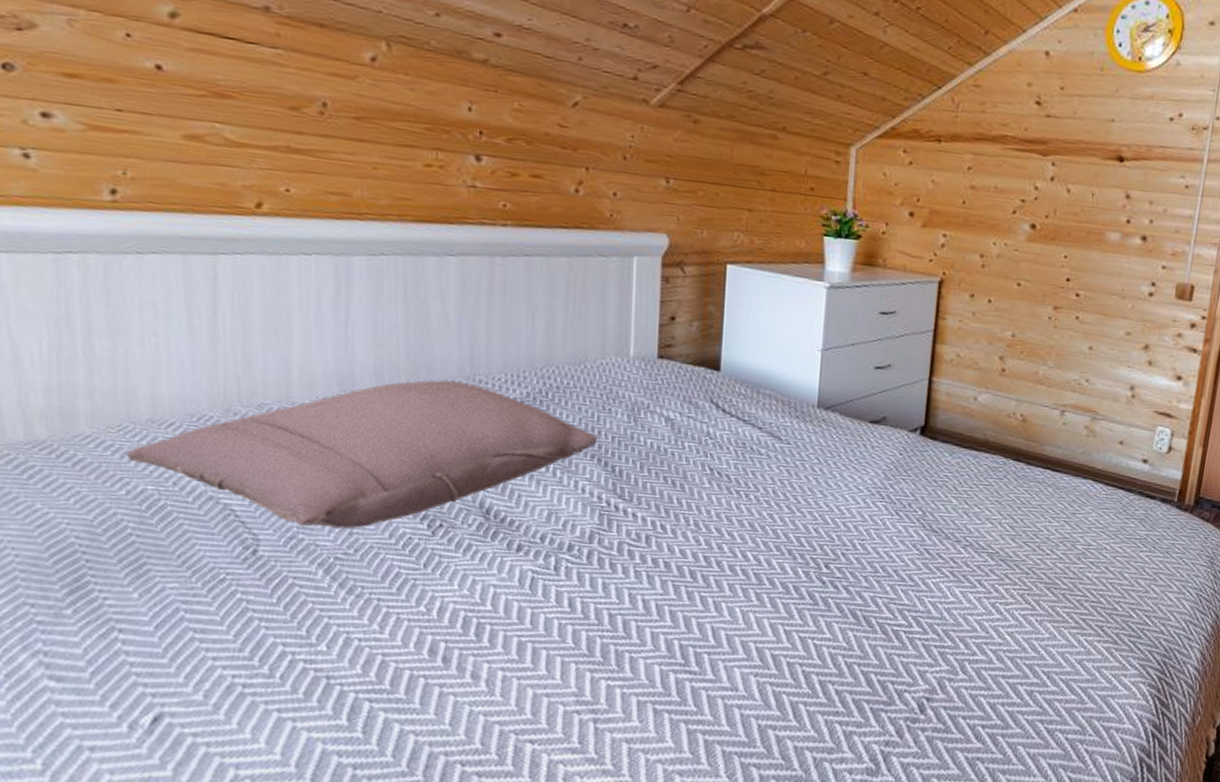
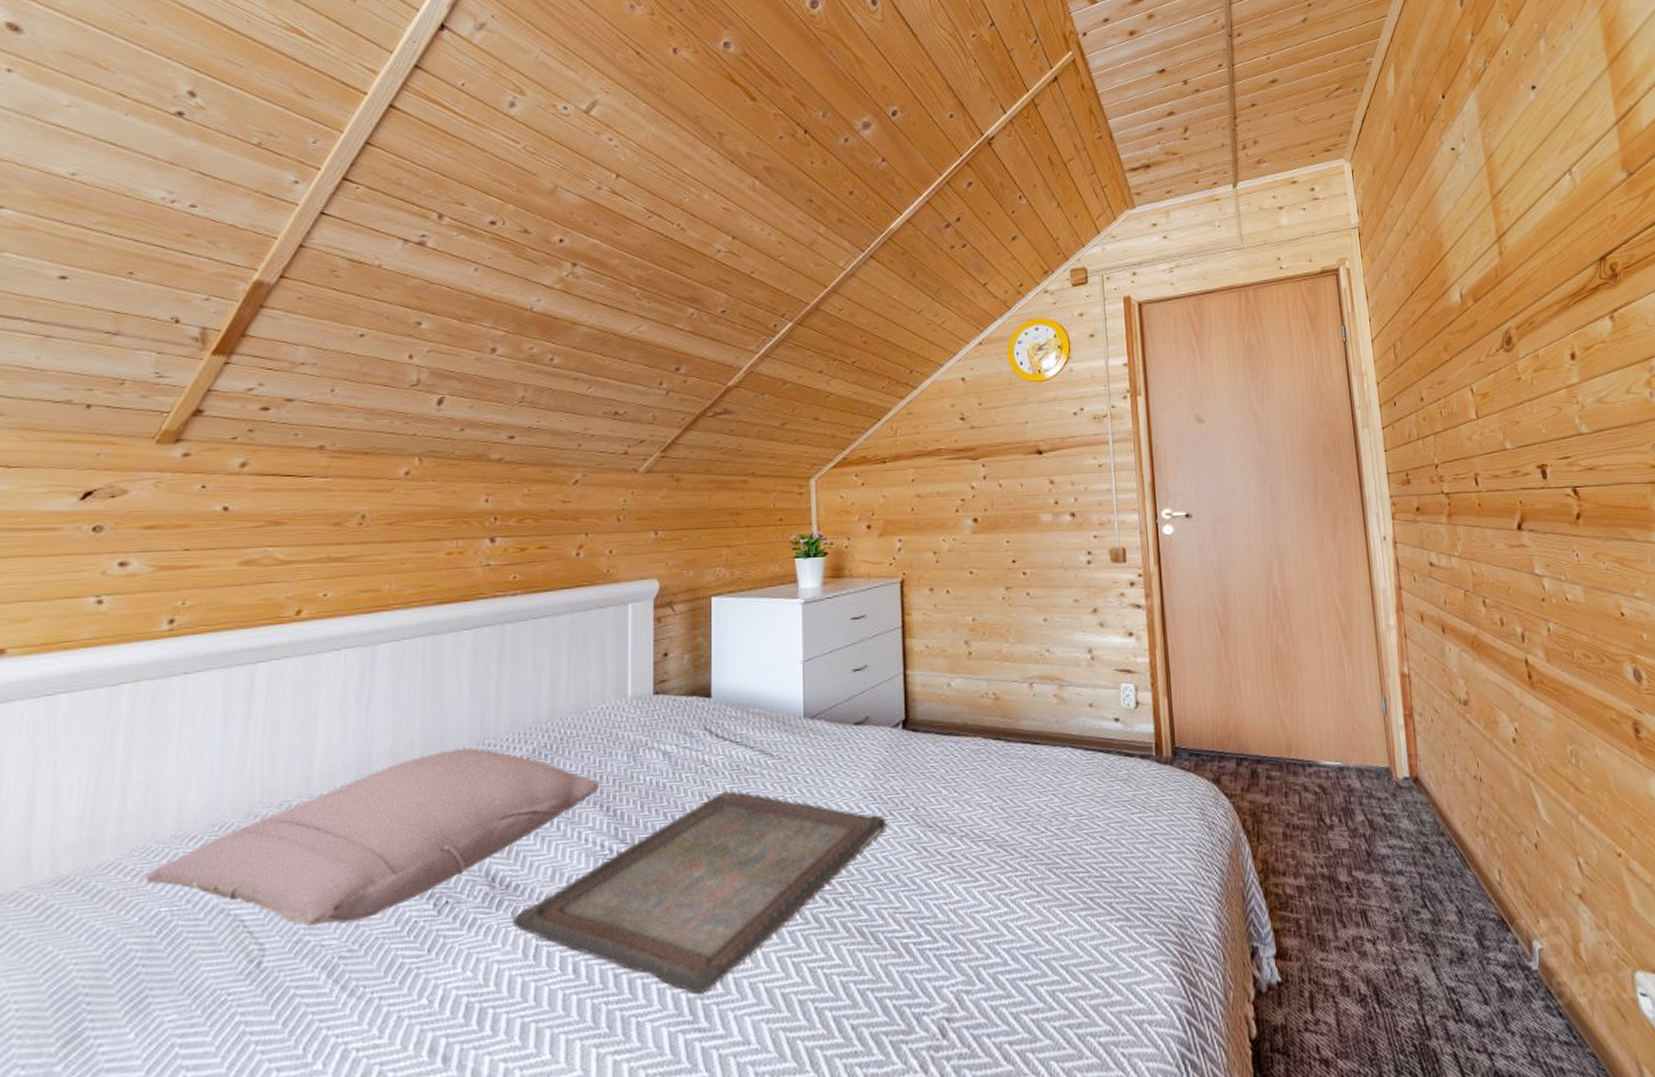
serving tray: none [507,466,892,643] -> present [512,791,886,995]

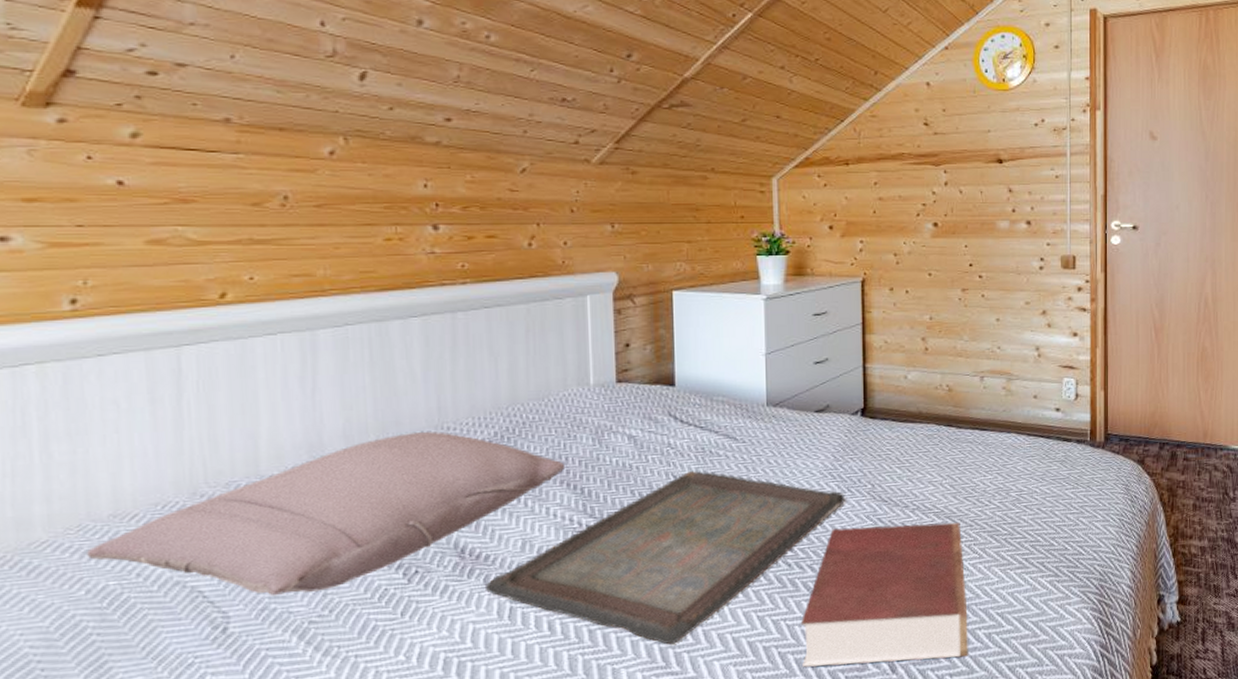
book: none [839,853,1030,1028] -> present [800,523,968,668]

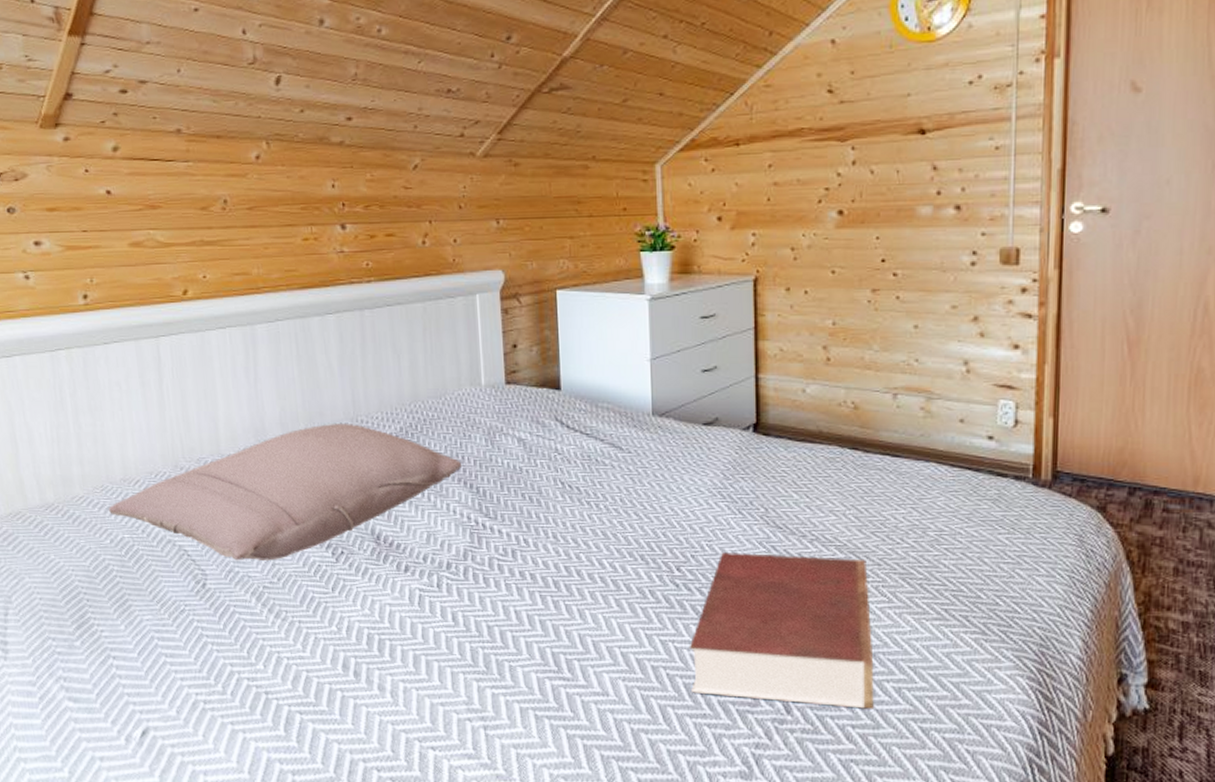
serving tray: present [484,471,845,645] -> none [397,479,735,650]

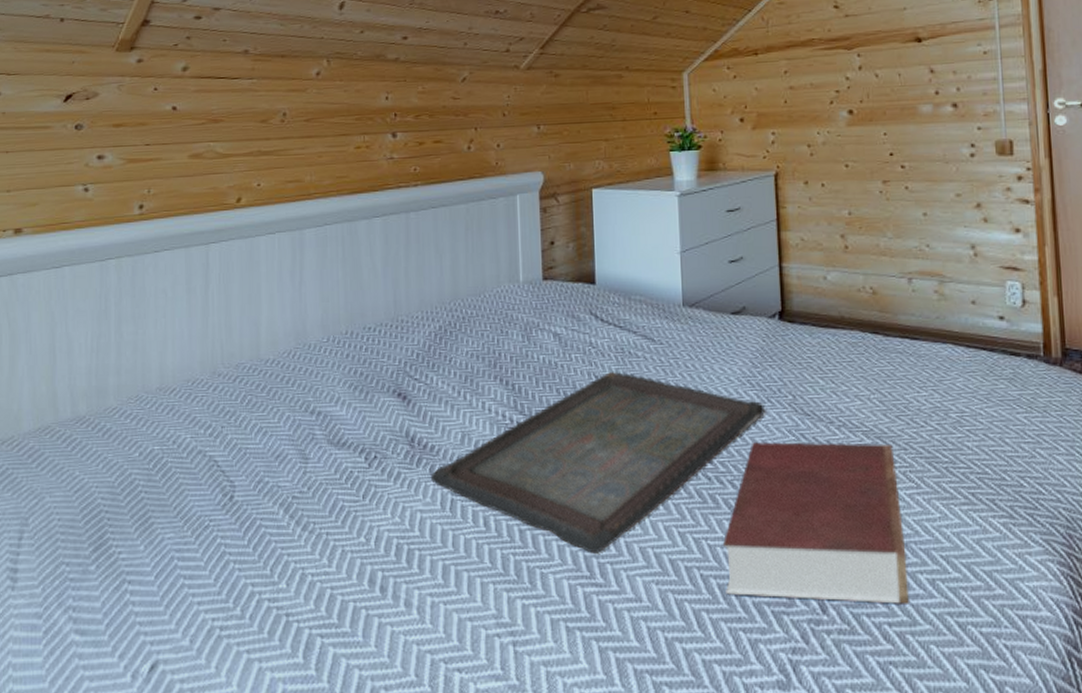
pillow: present [108,424,462,561] -> none [140,324,499,470]
serving tray: none [397,479,735,650] -> present [430,372,765,554]

